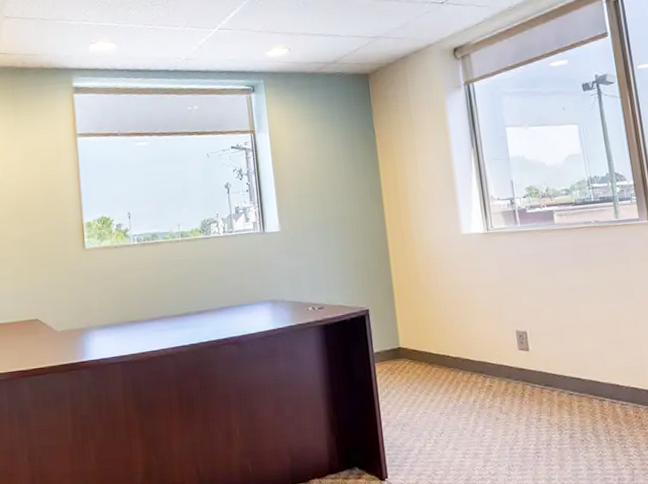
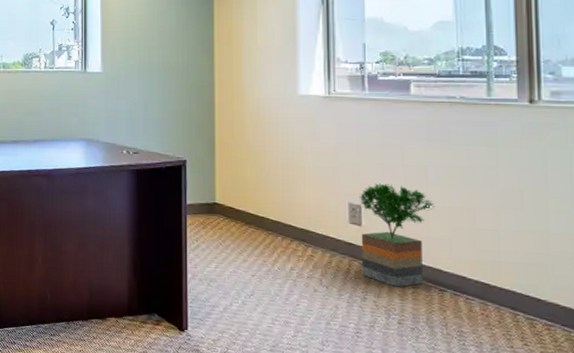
potted tree: none [523,308,587,404] -> present [359,183,436,287]

